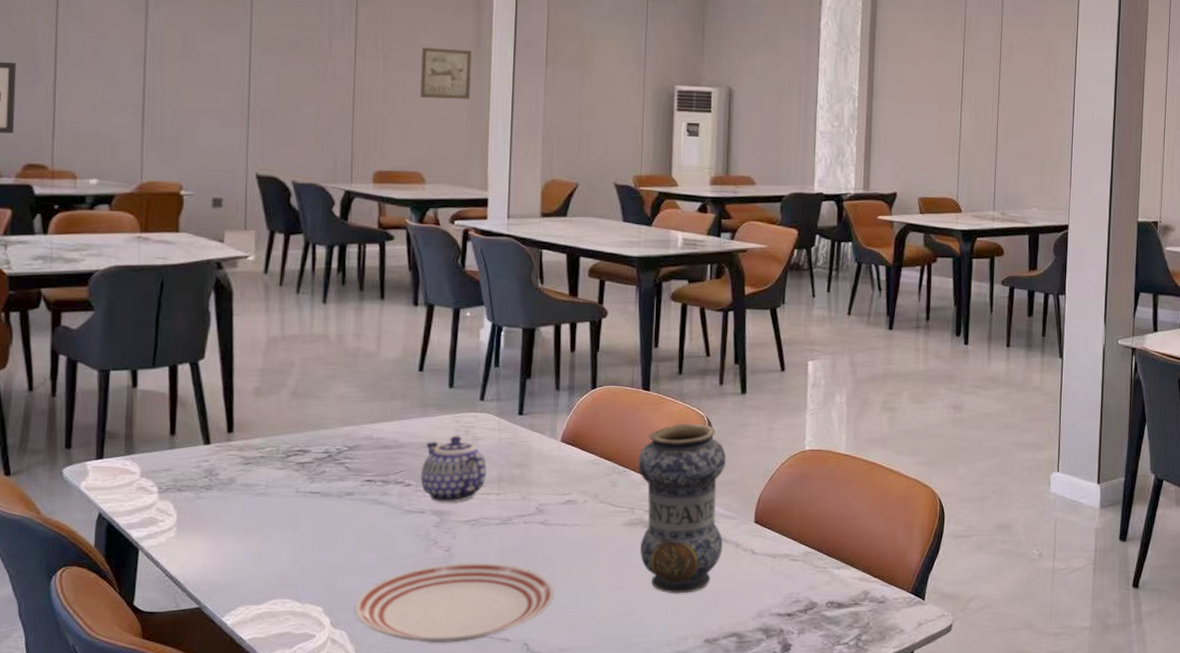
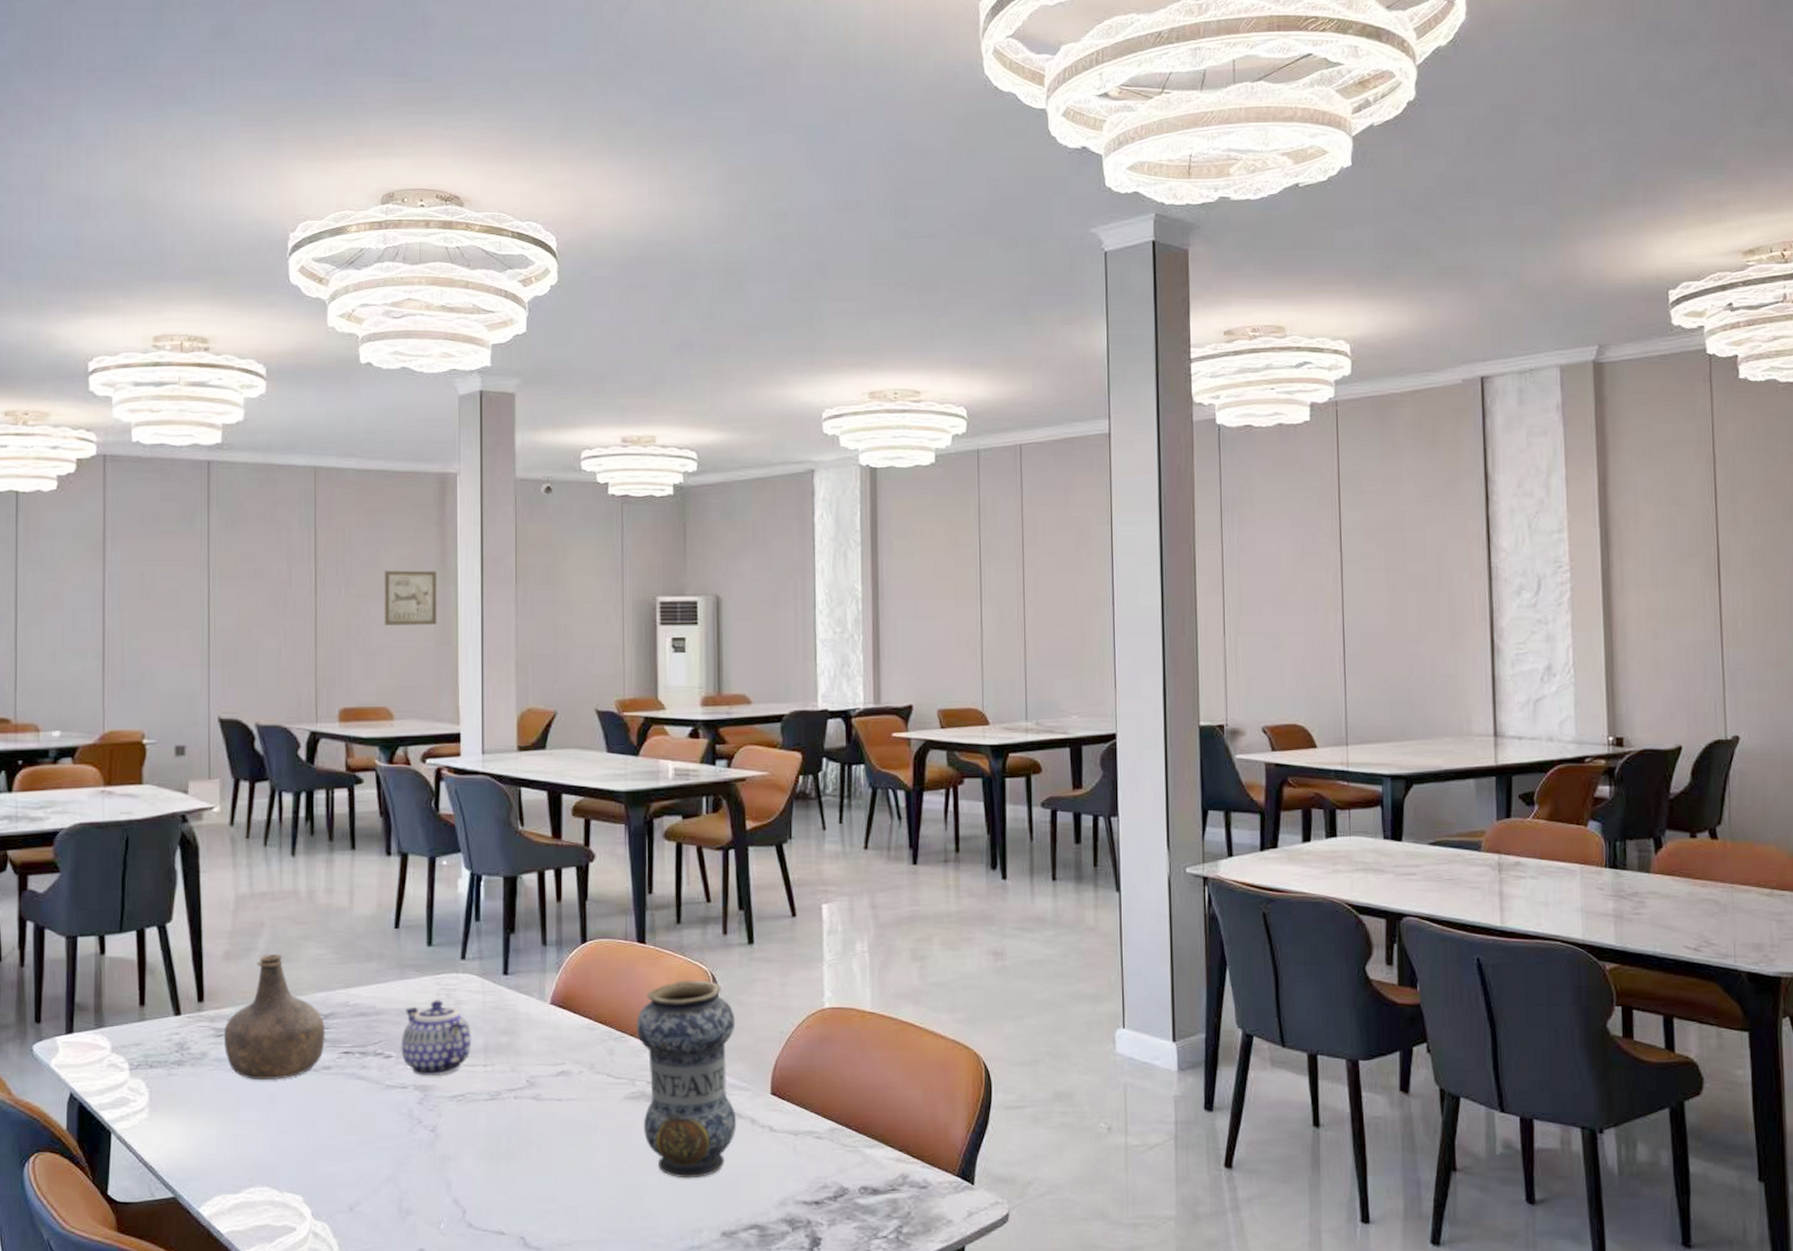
bottle: none [251,391,349,505] -> present [223,953,325,1081]
dinner plate: present [354,562,555,643] -> none [336,1144,552,1237]

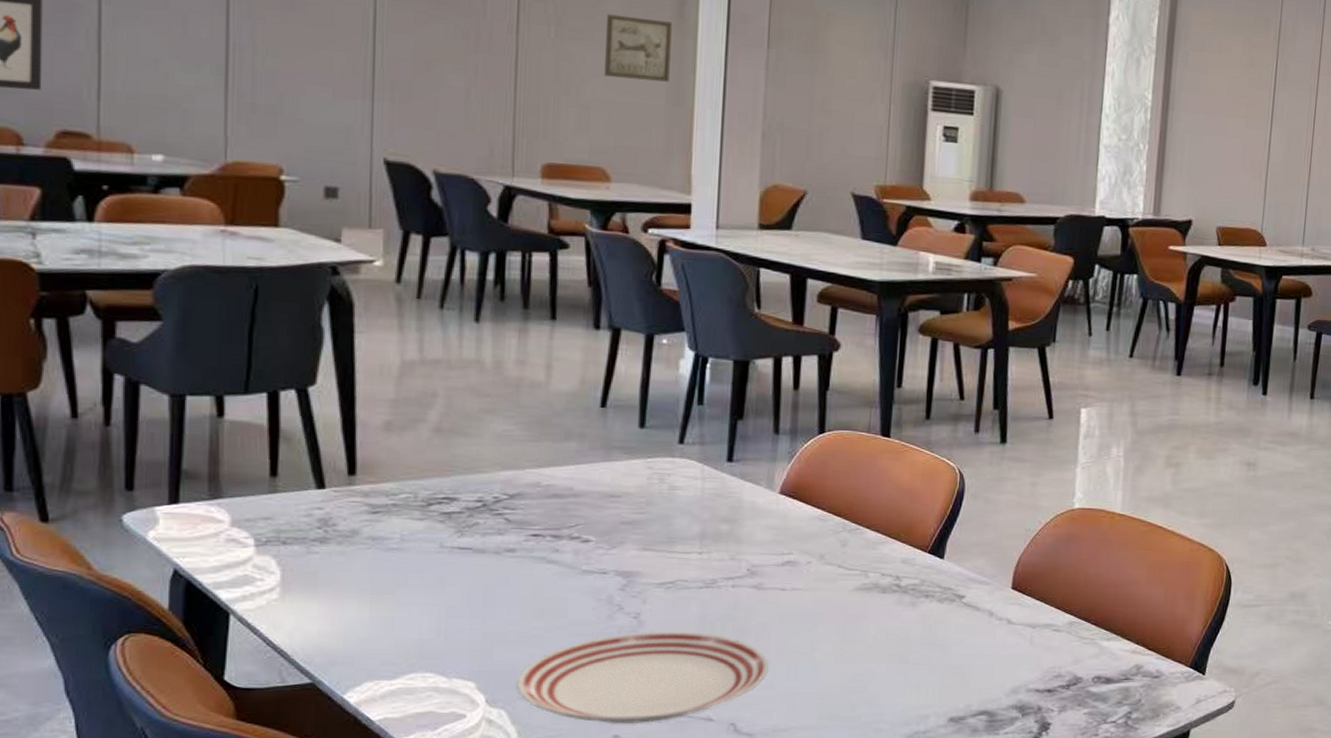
bottle: present [223,953,325,1081] -> none [380,427,510,562]
dinner plate: none [336,1144,552,1237] -> present [516,631,770,723]
teapot: present [401,1000,472,1077] -> none [602,484,687,563]
vase: present [637,980,737,1179] -> none [874,475,981,668]

